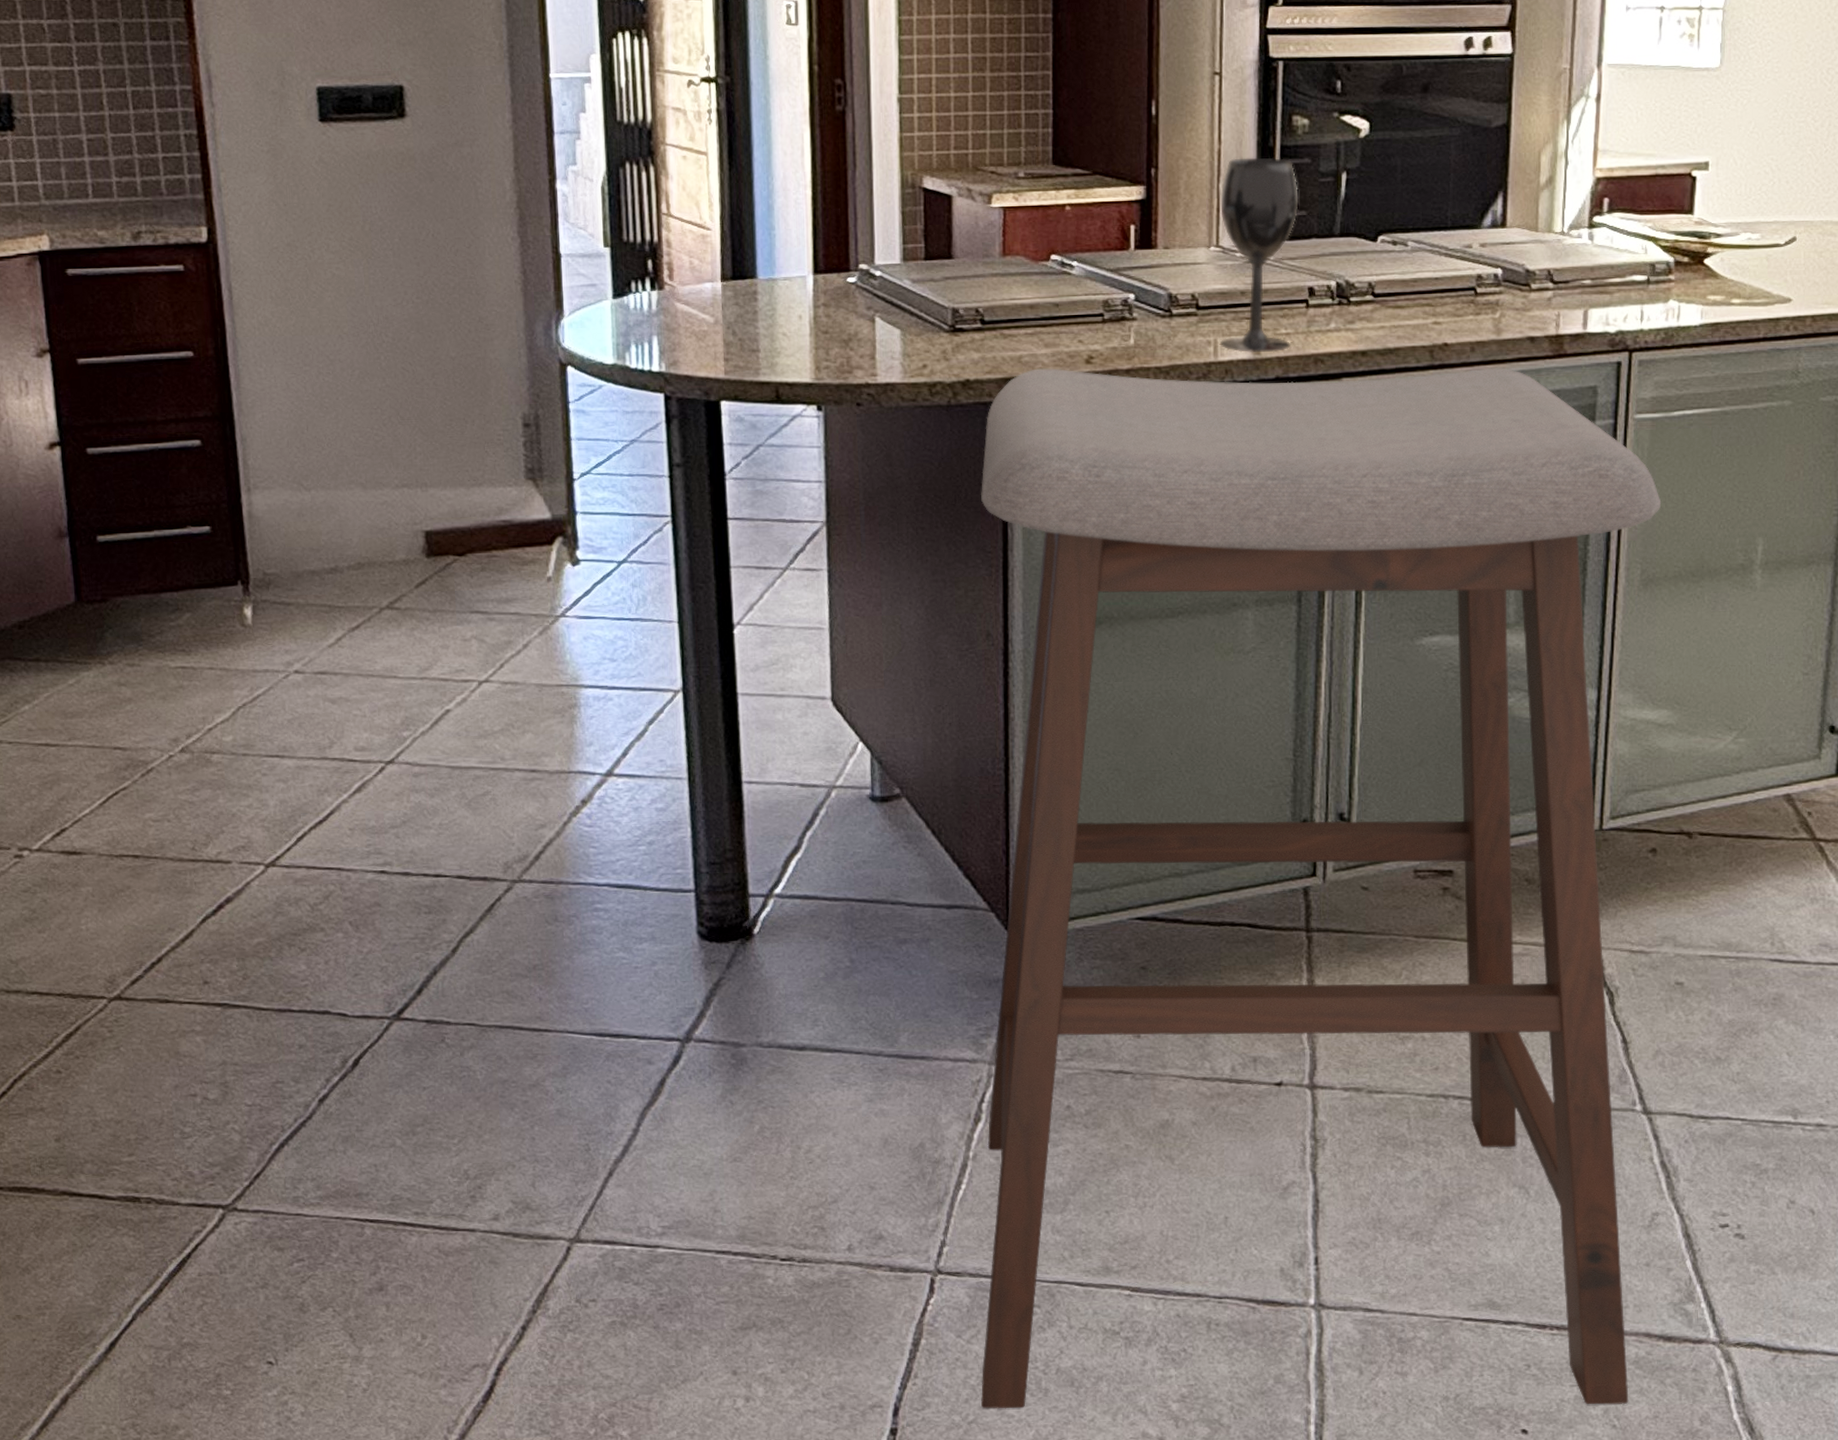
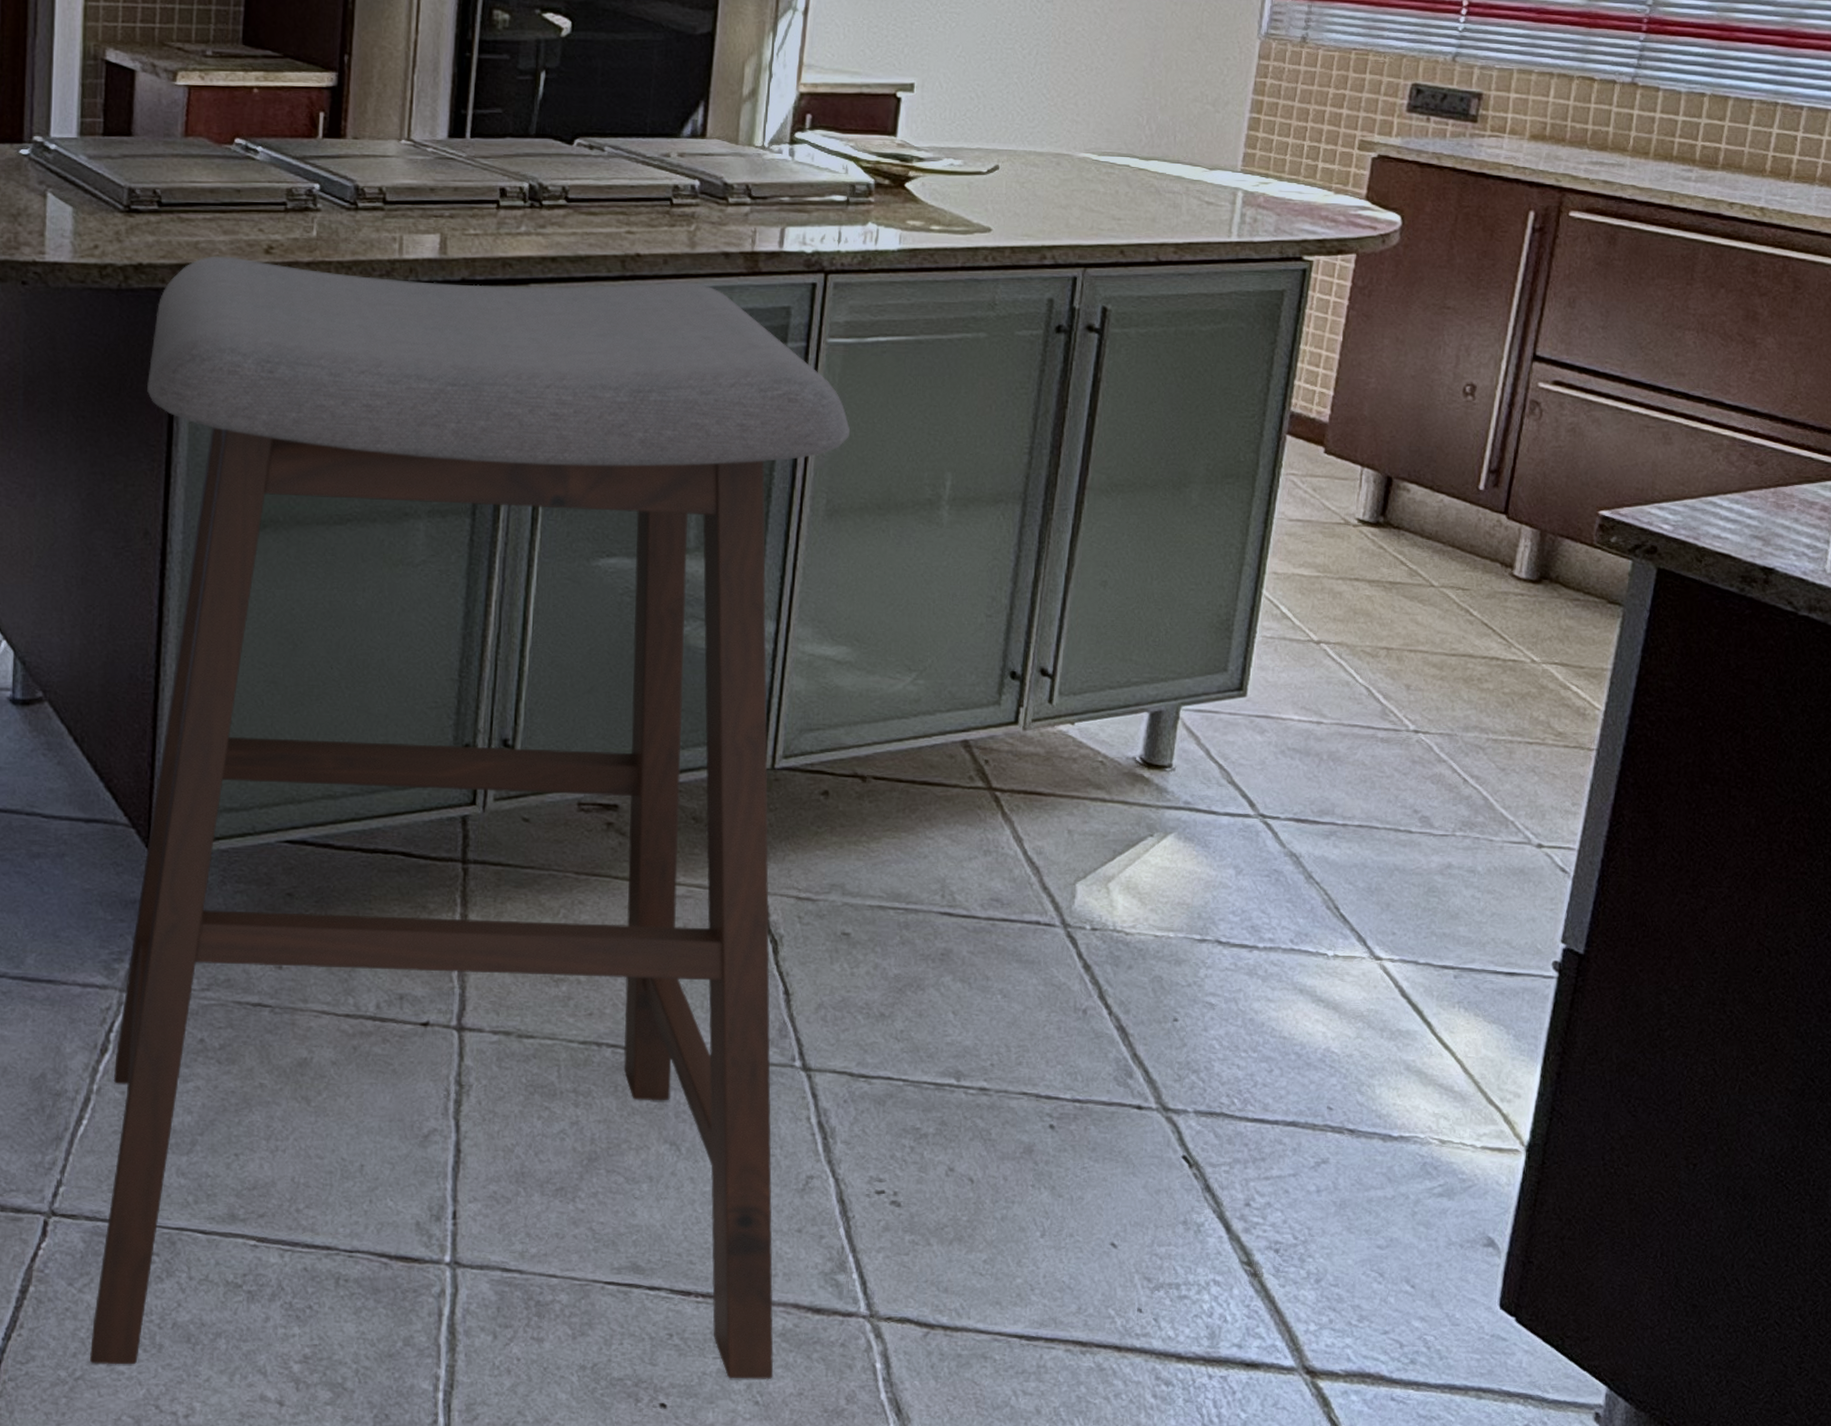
wine glass: present [1220,157,1298,353] -> none [406,49,495,254]

